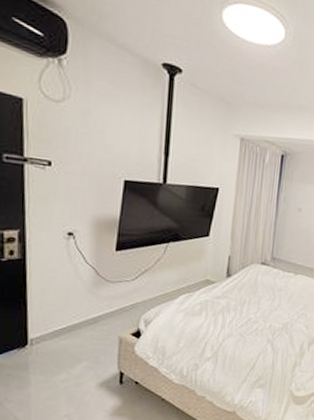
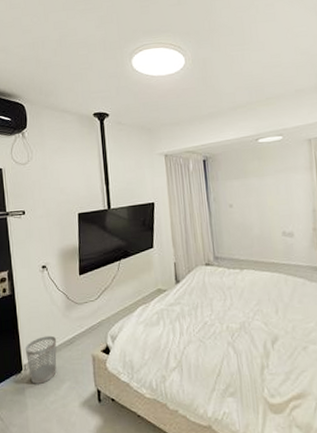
wastebasket: none [33,311,77,361] -> present [25,335,57,384]

